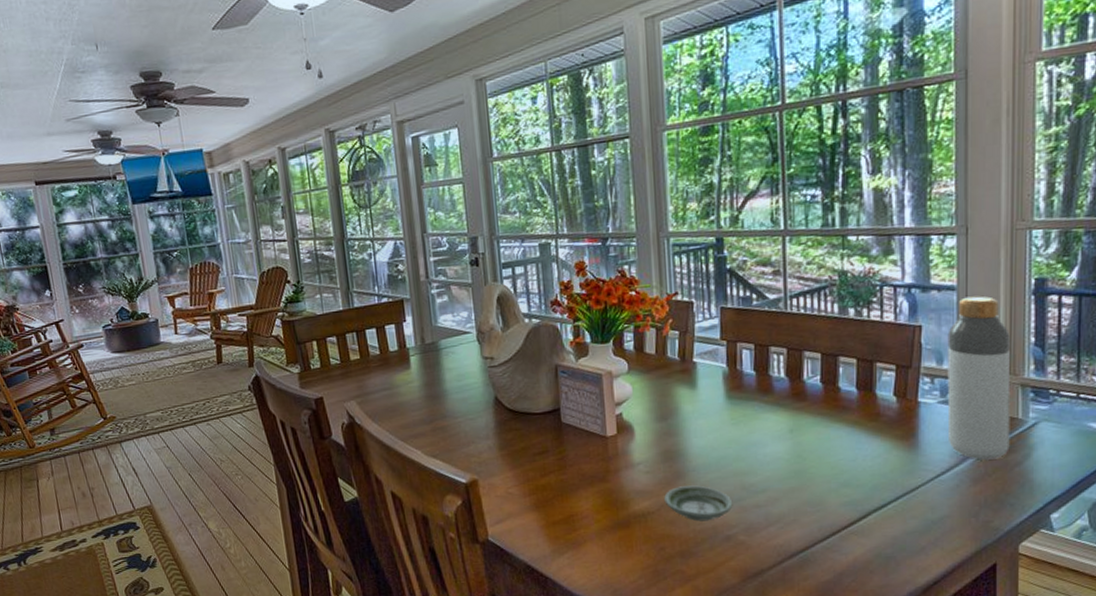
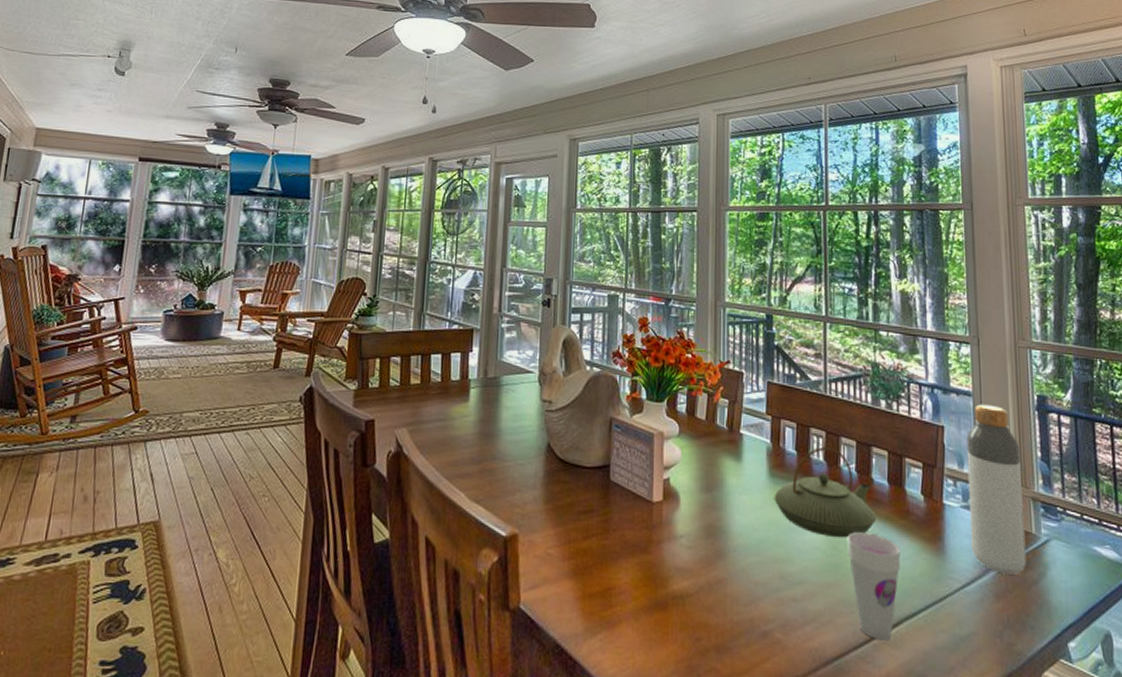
saucer: present [664,485,733,522] -> none [704,568,771,612]
teapot: none [732,363,844,447] -> present [774,447,877,538]
cup: none [812,438,870,532] -> present [847,532,901,641]

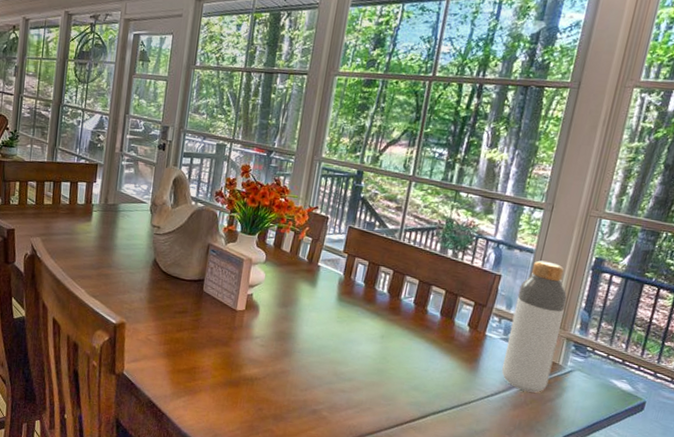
teapot: present [774,447,877,538] -> none [338,282,425,352]
cup: present [847,532,901,641] -> none [393,348,440,427]

